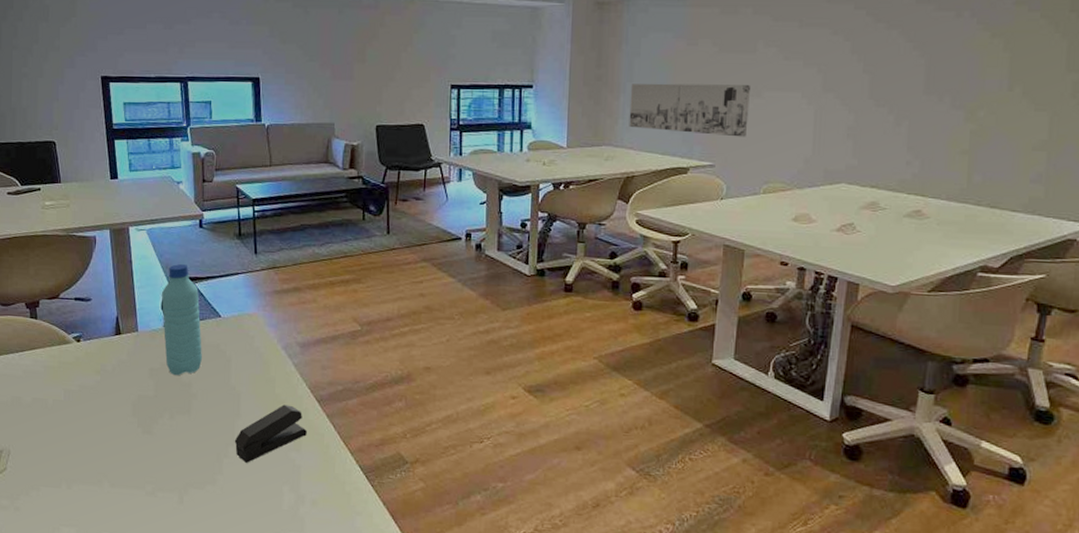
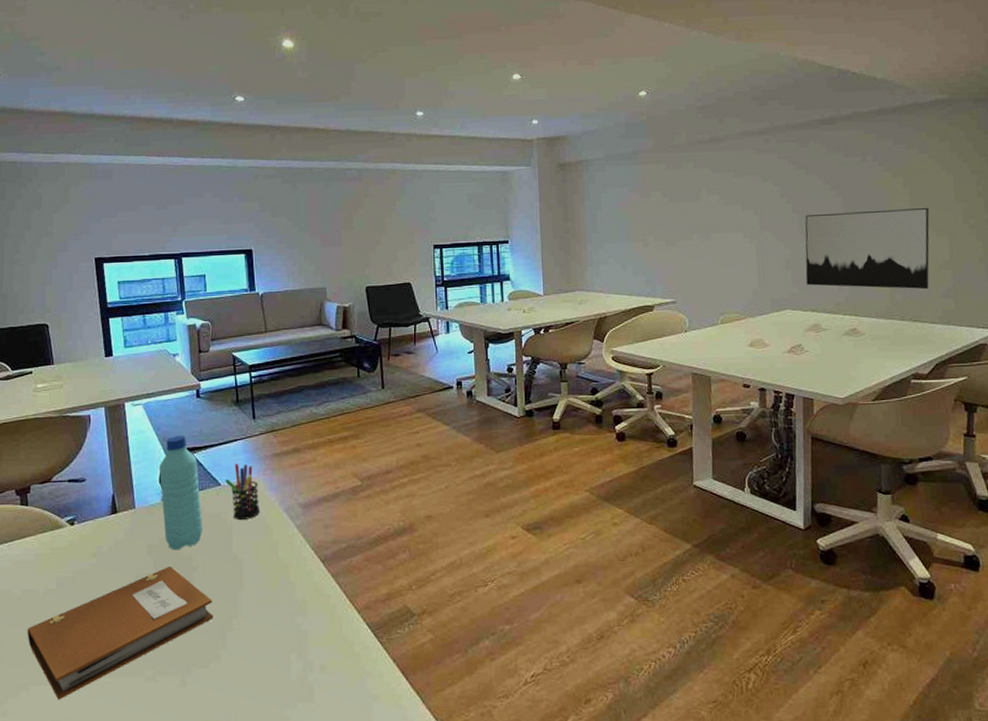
notebook: none [37,390,211,503] -> present [27,566,213,700]
pen holder: none [225,297,259,353] -> present [225,464,261,520]
stapler: present [234,404,307,463] -> none [238,568,312,634]
wall art: present [629,83,750,137] -> none [595,229,701,275]
wall art: none [868,76,1031,172] -> present [805,208,930,290]

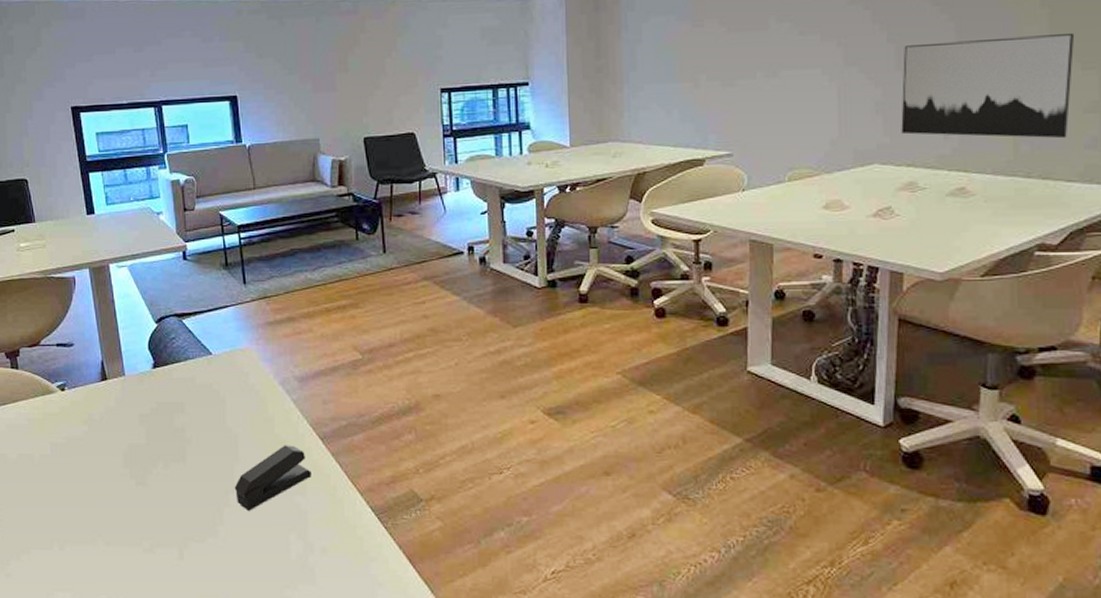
notebook: present [27,566,213,700] -> none [24,437,209,565]
water bottle: present [158,436,202,551] -> none [147,301,194,421]
pen holder: present [225,464,261,520] -> none [216,332,254,391]
stapler: none [238,568,312,634] -> present [234,445,311,511]

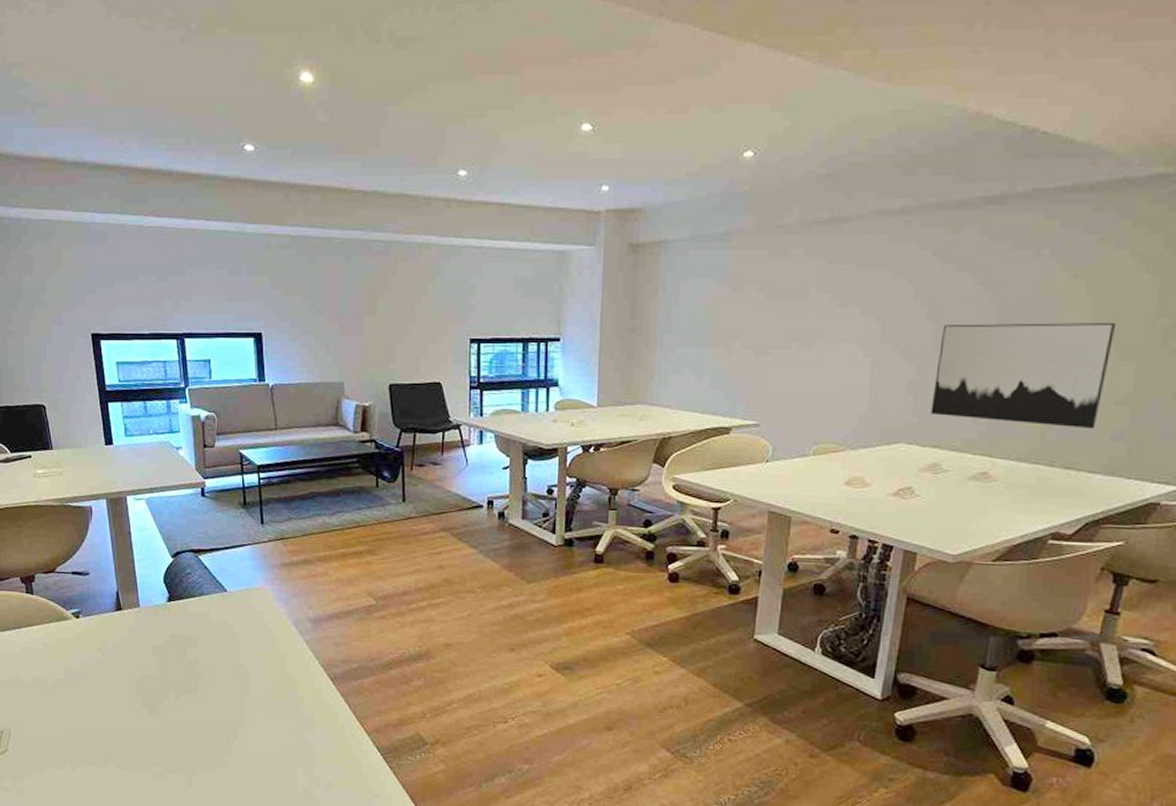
stapler: present [234,445,311,511] -> none [244,683,320,744]

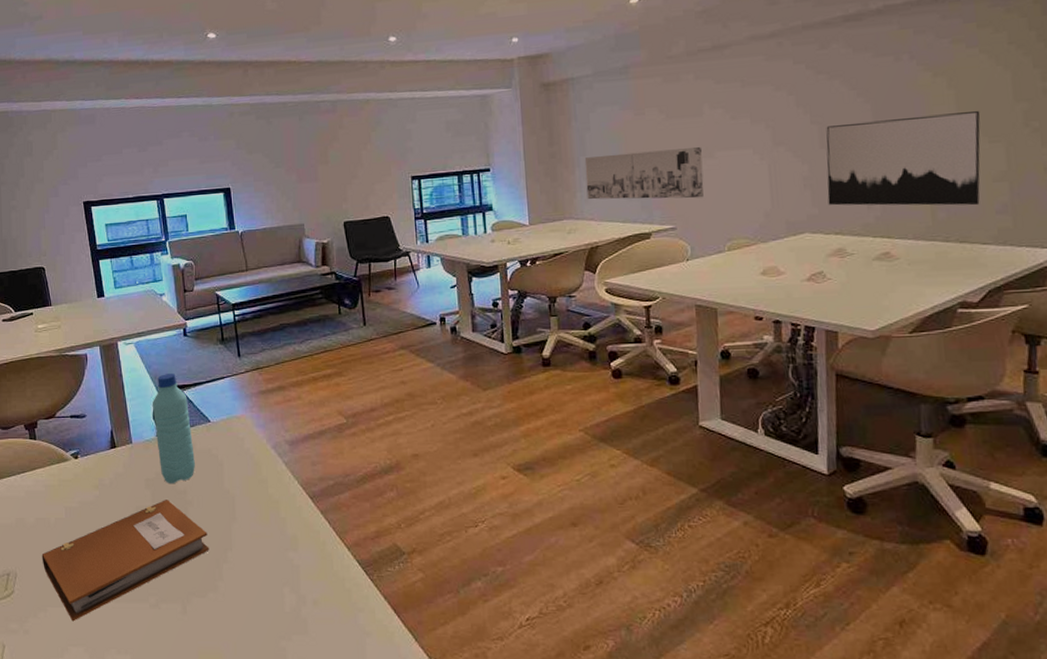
notebook: none [38,669,219,785] -> present [41,500,209,622]
water bottle: none [163,536,208,654] -> present [152,374,195,484]
wall art: none [665,334,800,394] -> present [584,147,704,200]

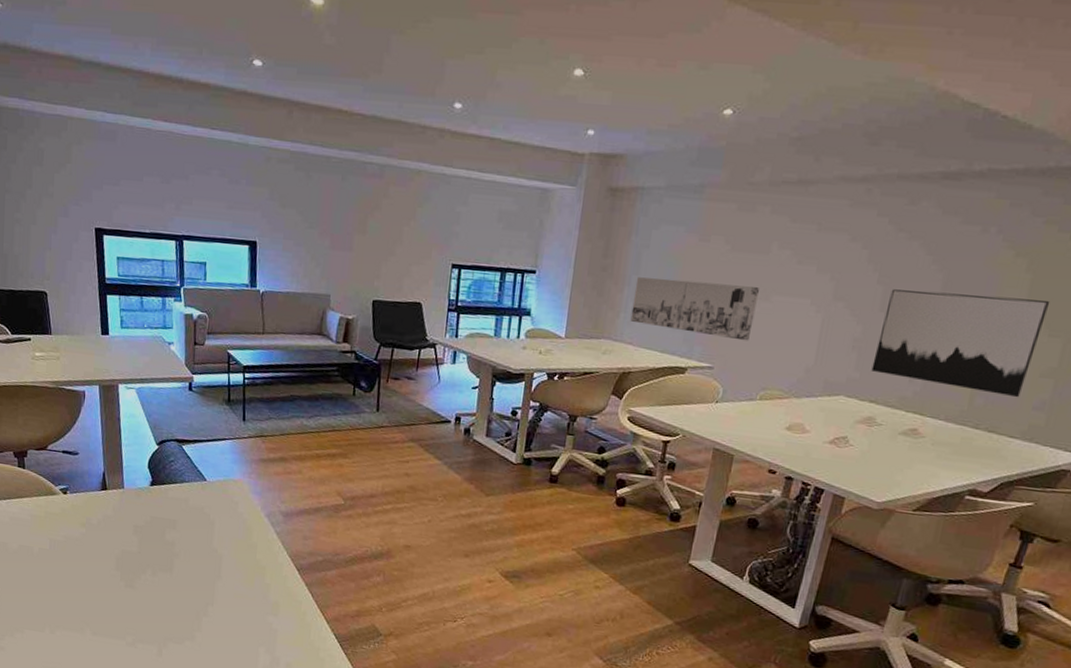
notebook: present [41,500,209,622] -> none [22,548,191,647]
water bottle: present [152,374,195,484] -> none [148,425,187,535]

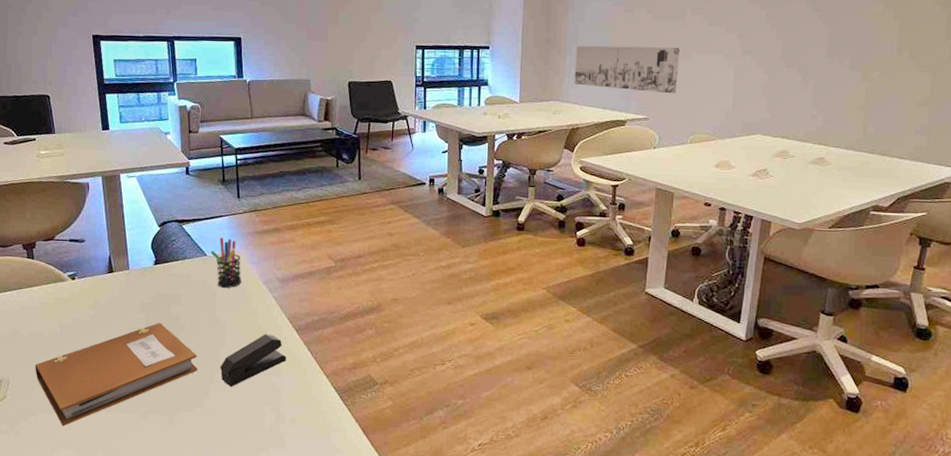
notebook: none [22,548,191,647] -> present [35,323,198,427]
pen holder: none [211,462,243,518] -> present [211,237,242,288]
stapler: none [214,570,285,623] -> present [219,334,286,387]
wall art: present [871,289,1050,398] -> none [780,41,917,125]

